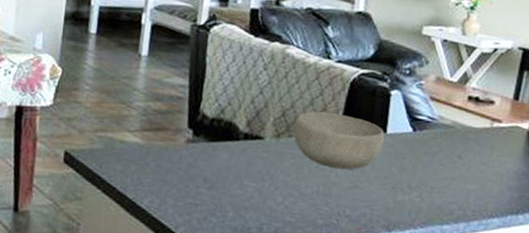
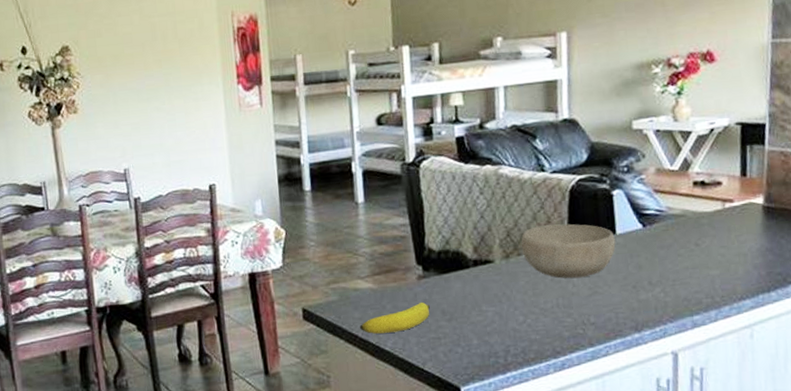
banana: none [119,165,193,192] -> present [360,302,430,334]

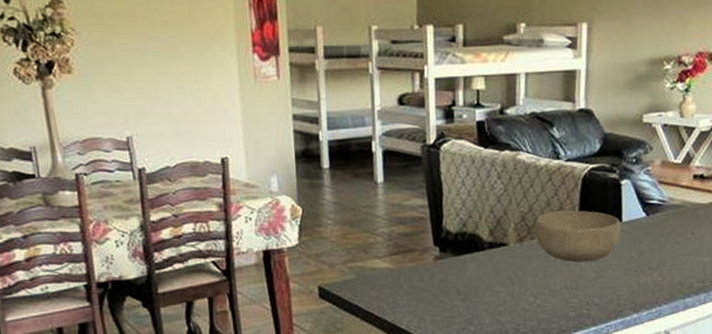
banana: present [360,302,430,334] -> none [376,282,445,312]

